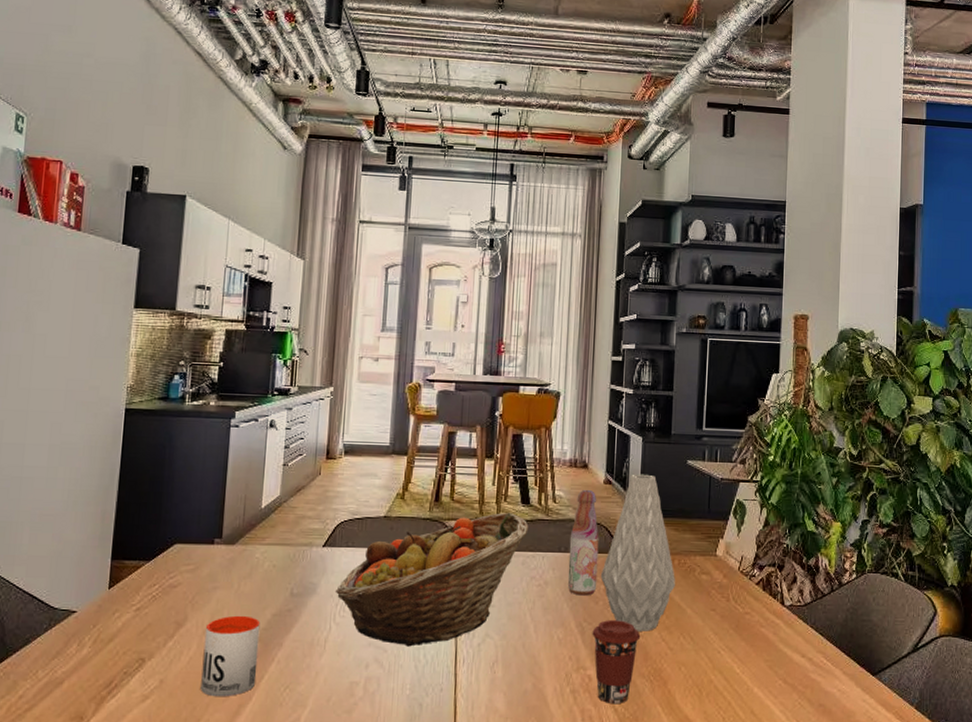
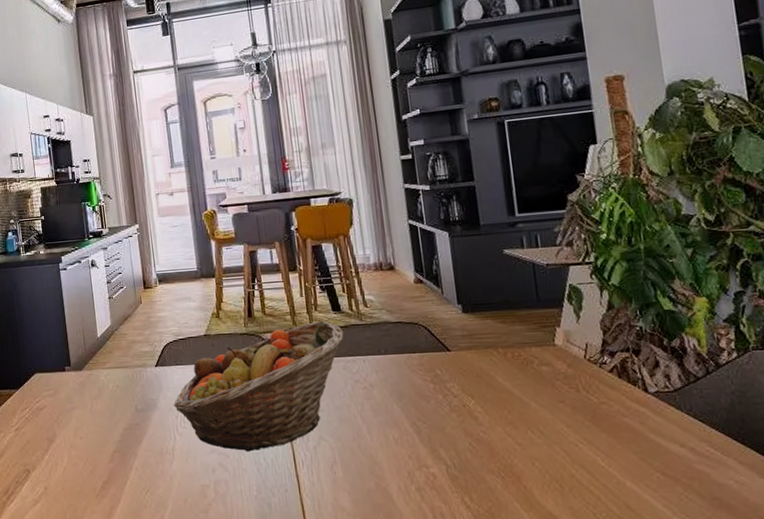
mug: present [200,615,261,697] -> none [71,430,121,501]
bottle: present [567,489,599,596] -> none [388,290,426,396]
coffee cup: present [592,620,641,704] -> none [428,418,483,501]
vase: present [600,474,675,631] -> none [427,269,513,428]

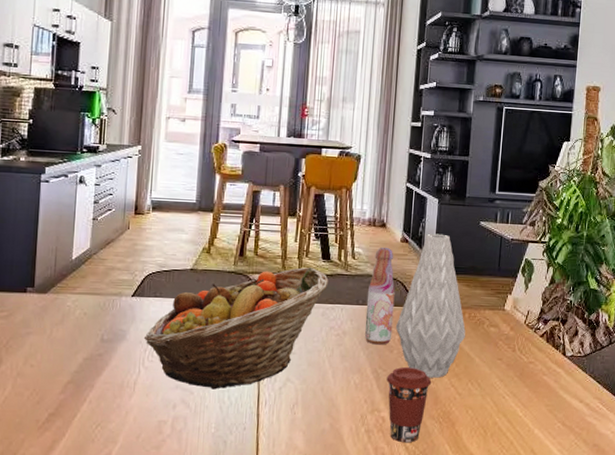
bottle: none [388,290,426,396] -> present [364,247,395,345]
vase: none [427,269,513,428] -> present [395,233,466,378]
coffee cup: none [428,418,483,501] -> present [386,367,432,443]

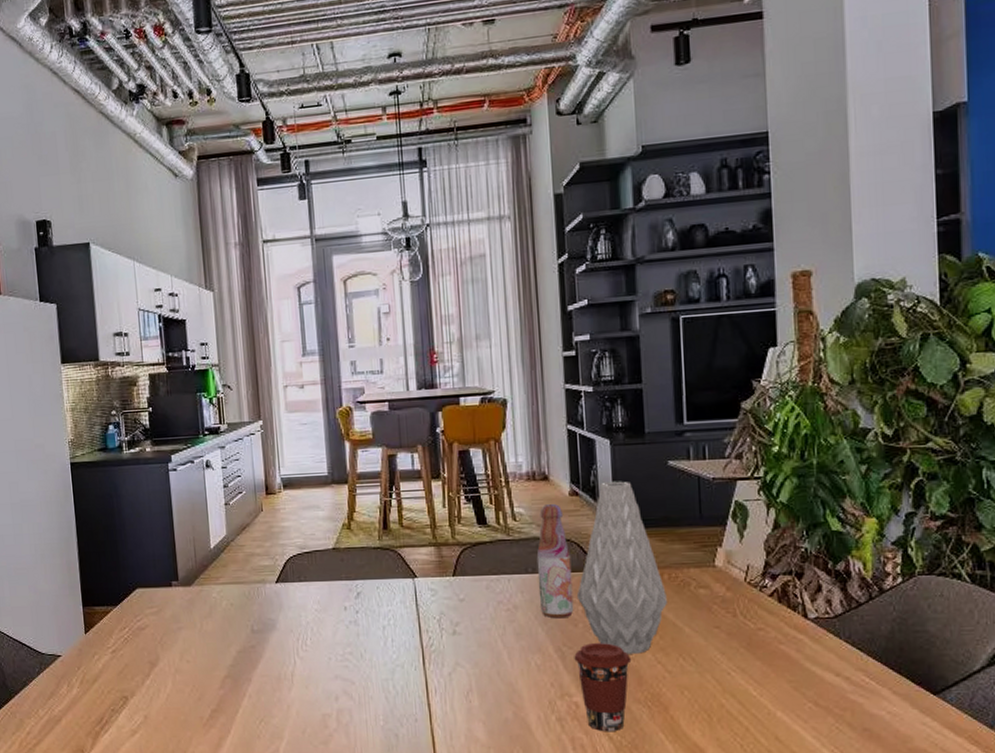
fruit basket: present [143,267,329,389] -> none [294,535,489,678]

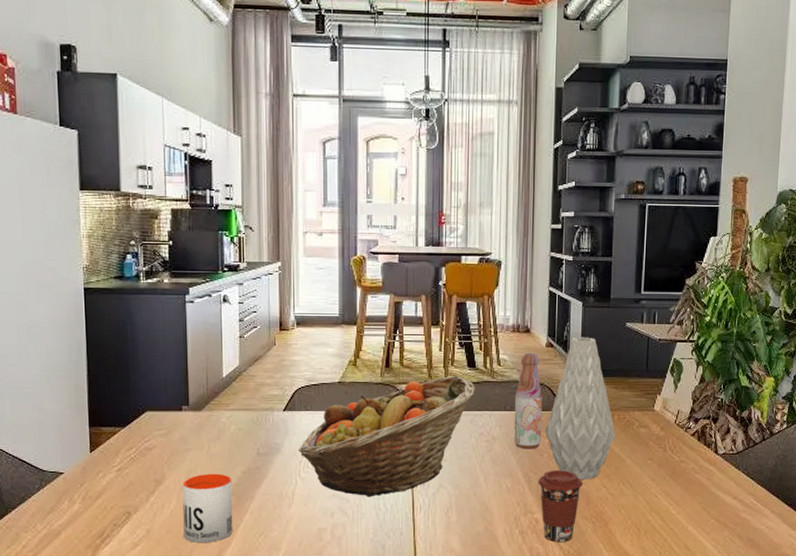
mug: none [177,653,232,731] -> present [182,473,233,544]
fruit basket: none [294,535,489,678] -> present [298,376,475,497]

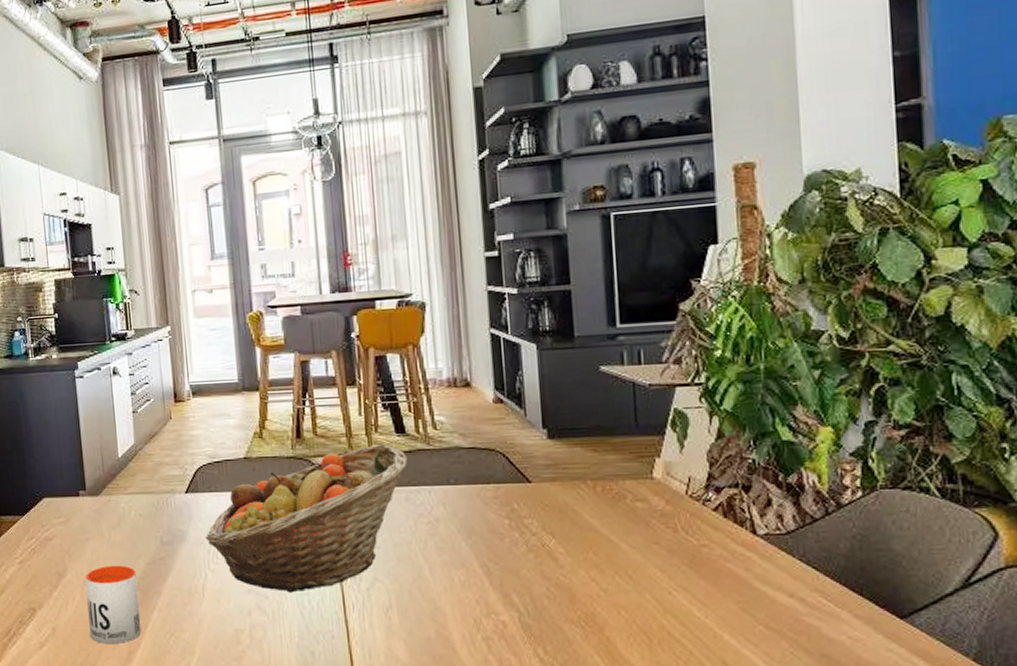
bottle: present [514,352,543,449] -> none [459,411,500,533]
coffee cup: present [538,470,583,543] -> none [500,559,563,653]
vase: present [544,337,615,479] -> none [502,387,601,571]

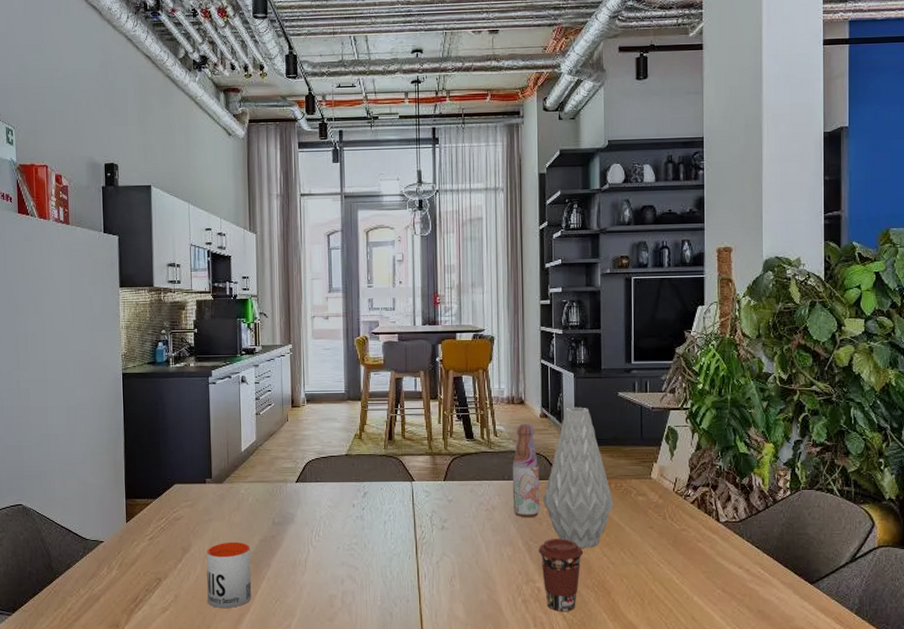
fruit basket: present [205,444,408,593] -> none [309,447,474,565]
bottle: none [459,411,500,533] -> present [512,423,540,518]
coffee cup: none [500,559,563,653] -> present [538,539,584,612]
vase: none [502,387,601,571] -> present [542,407,613,548]

